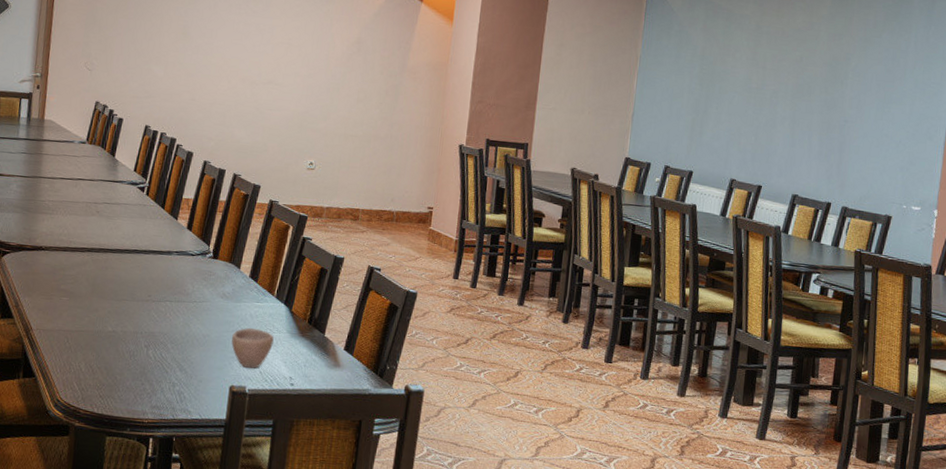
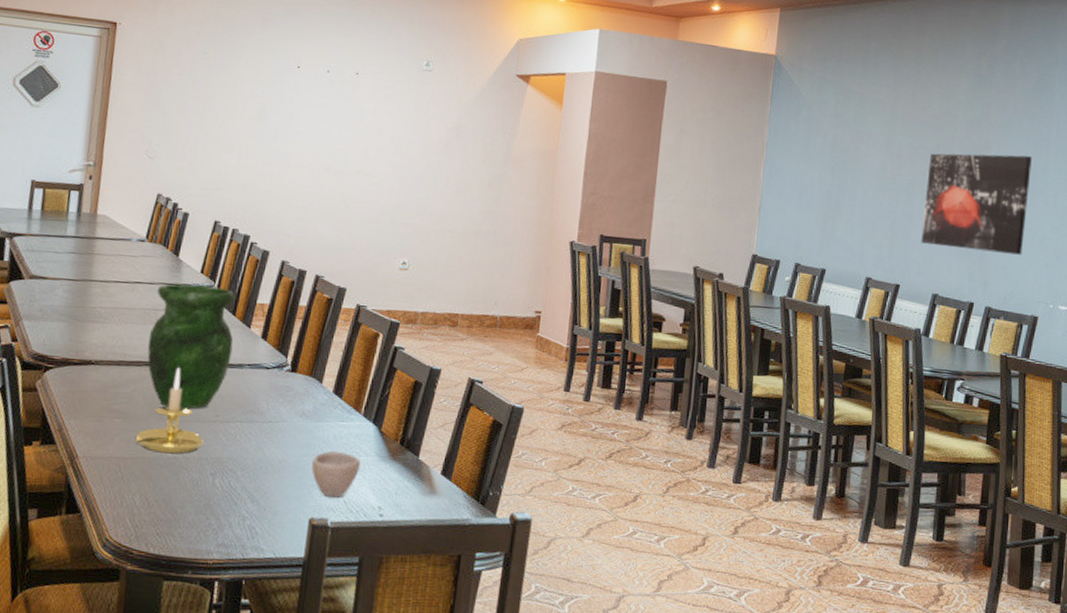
candle holder: none [80,253,139,329] -> present [135,367,205,454]
vase: none [89,180,164,290] -> present [147,284,236,409]
wall art: none [783,65,891,159] -> present [921,153,1033,255]

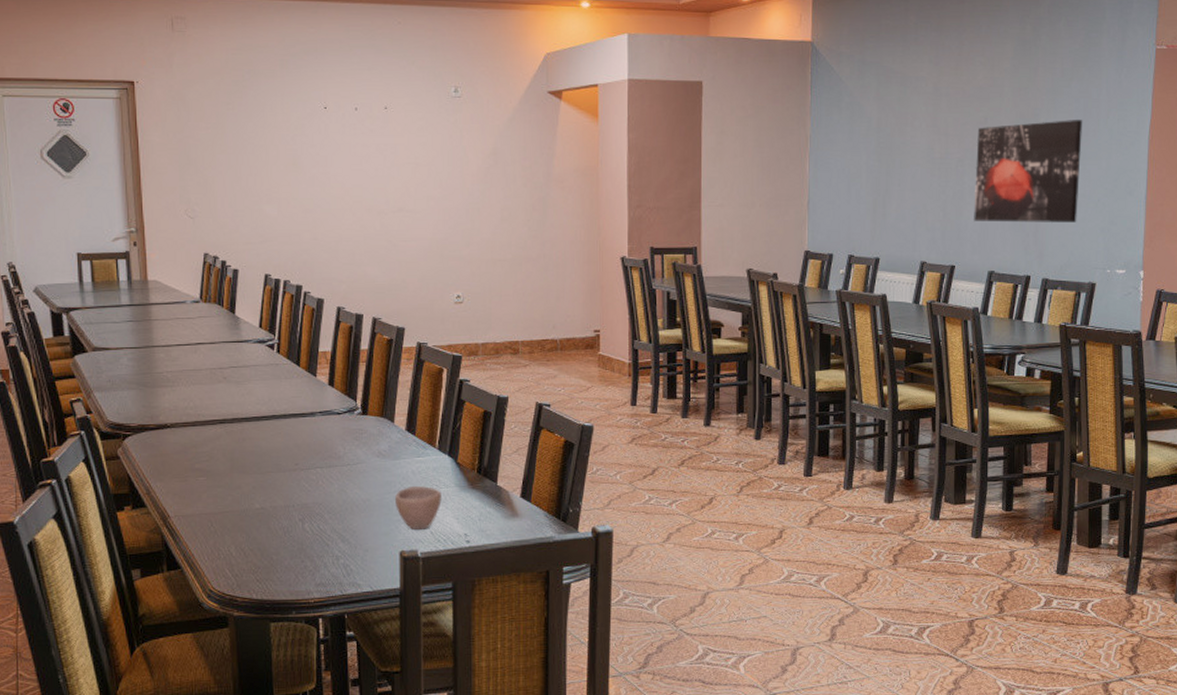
candle holder: present [135,367,205,454] -> none [222,422,289,505]
vase: present [147,284,236,409] -> none [218,340,302,461]

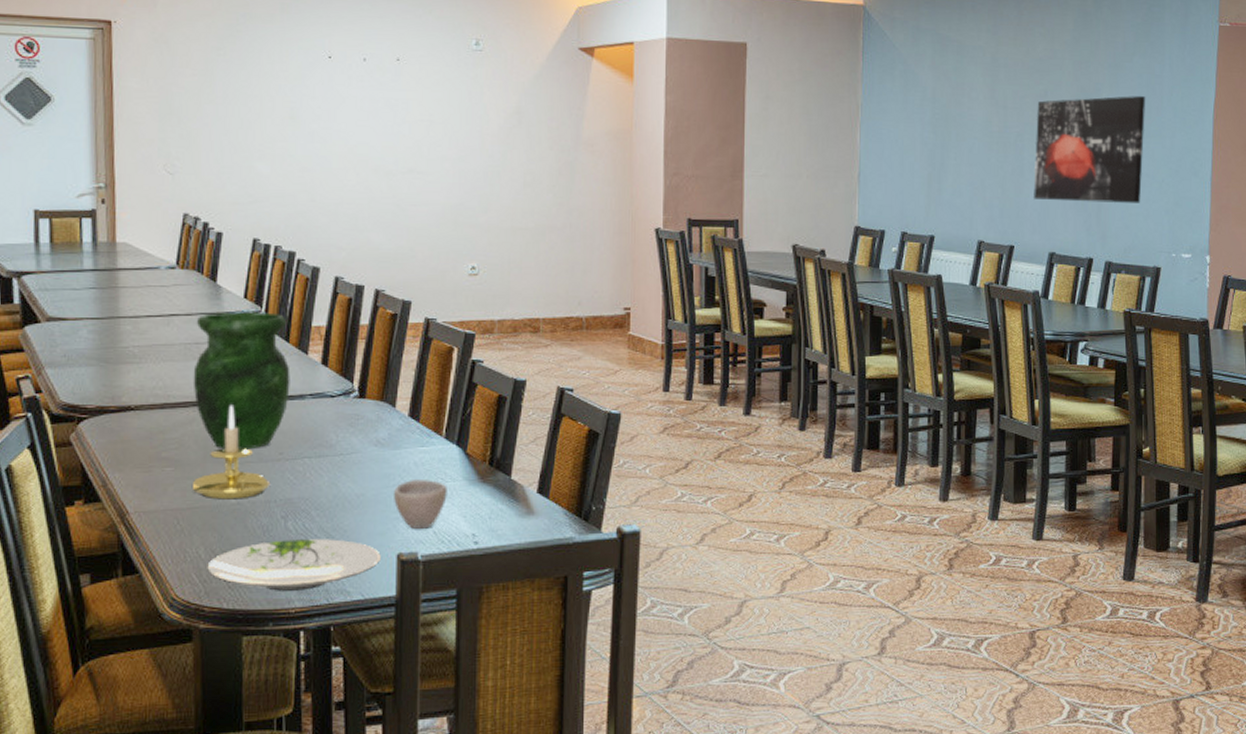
vase: none [218,340,302,461] -> present [193,312,290,450]
candle holder: none [222,422,289,505] -> present [191,405,271,500]
plate: none [238,539,386,584] -> present [207,539,381,591]

